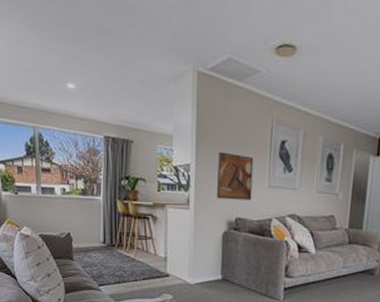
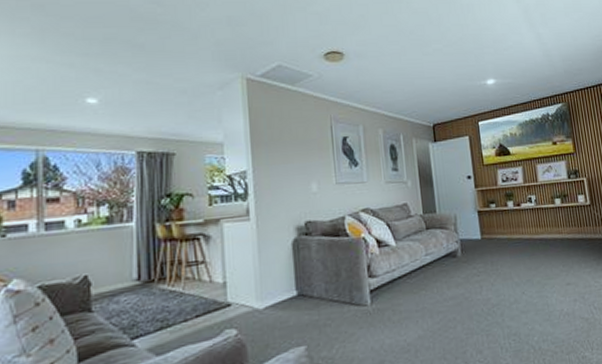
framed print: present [216,152,254,201] -> none [276,154,320,204]

